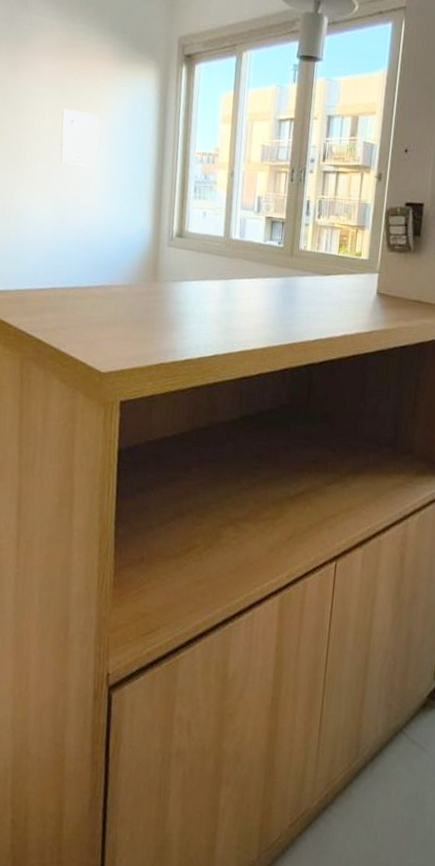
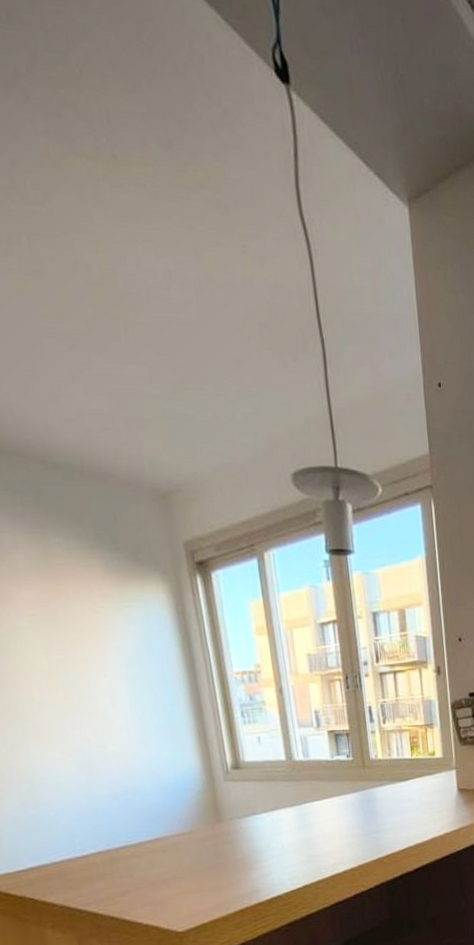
wall art: present [60,108,99,167] -> none [57,642,117,708]

